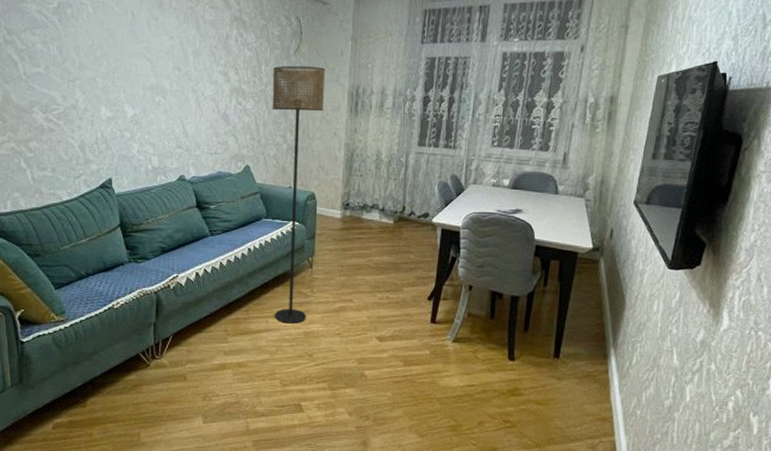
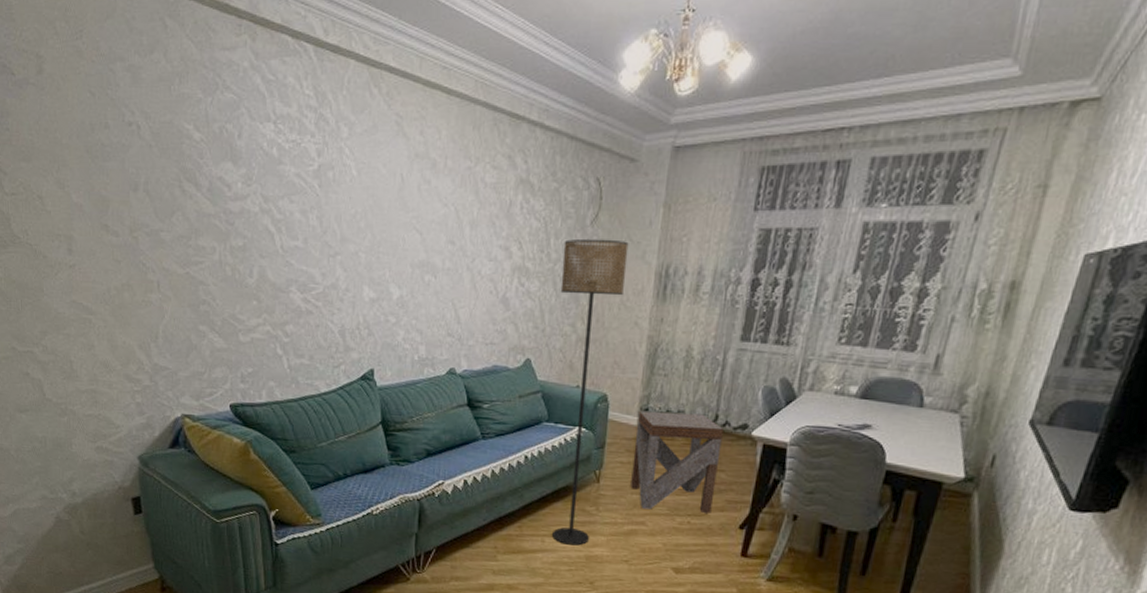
side table: none [338,205,410,288] -> present [630,410,723,513]

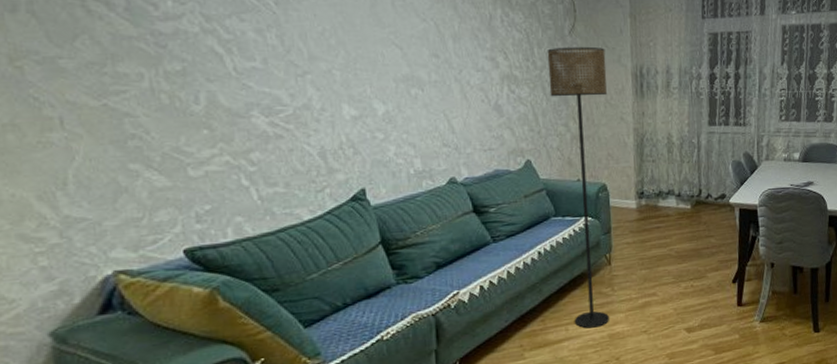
side table: present [630,410,723,513] -> none [636,190,709,282]

